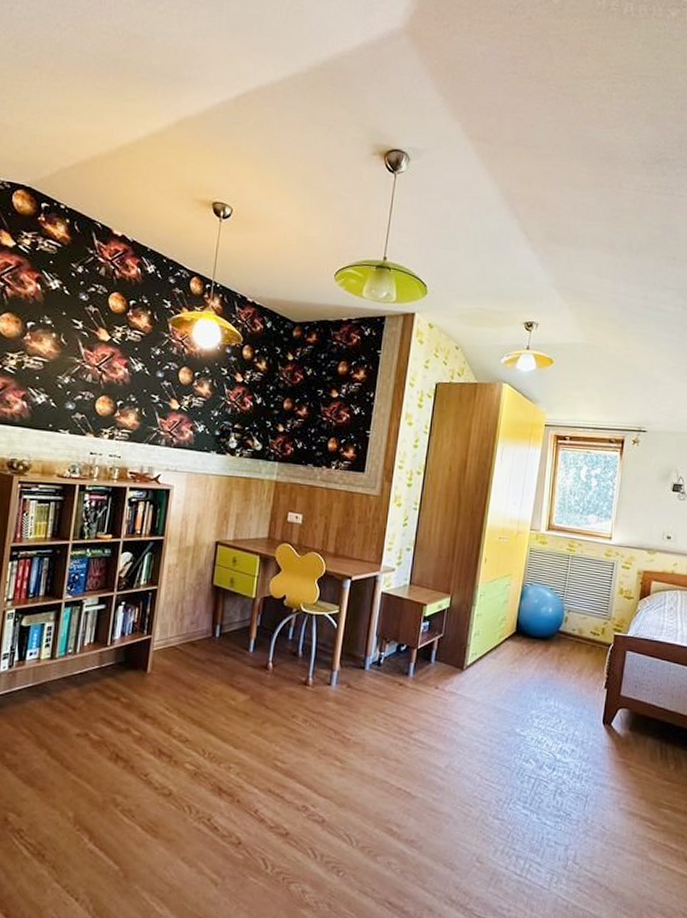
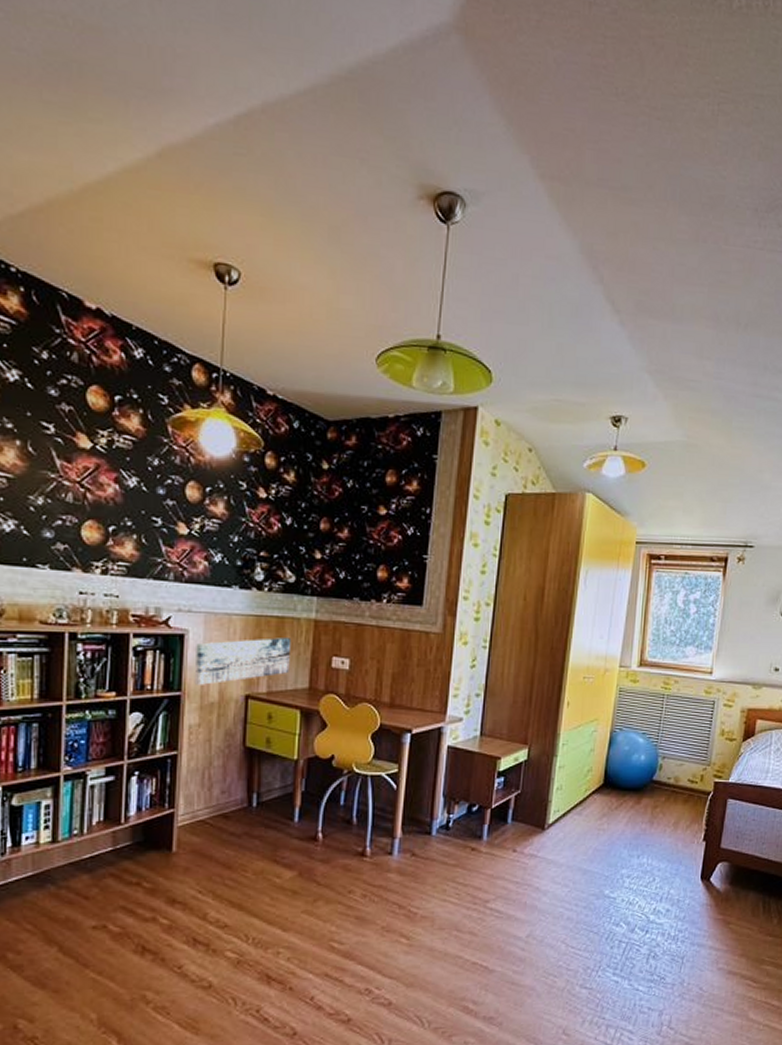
wall art: none [175,495,256,532] -> present [194,638,292,685]

